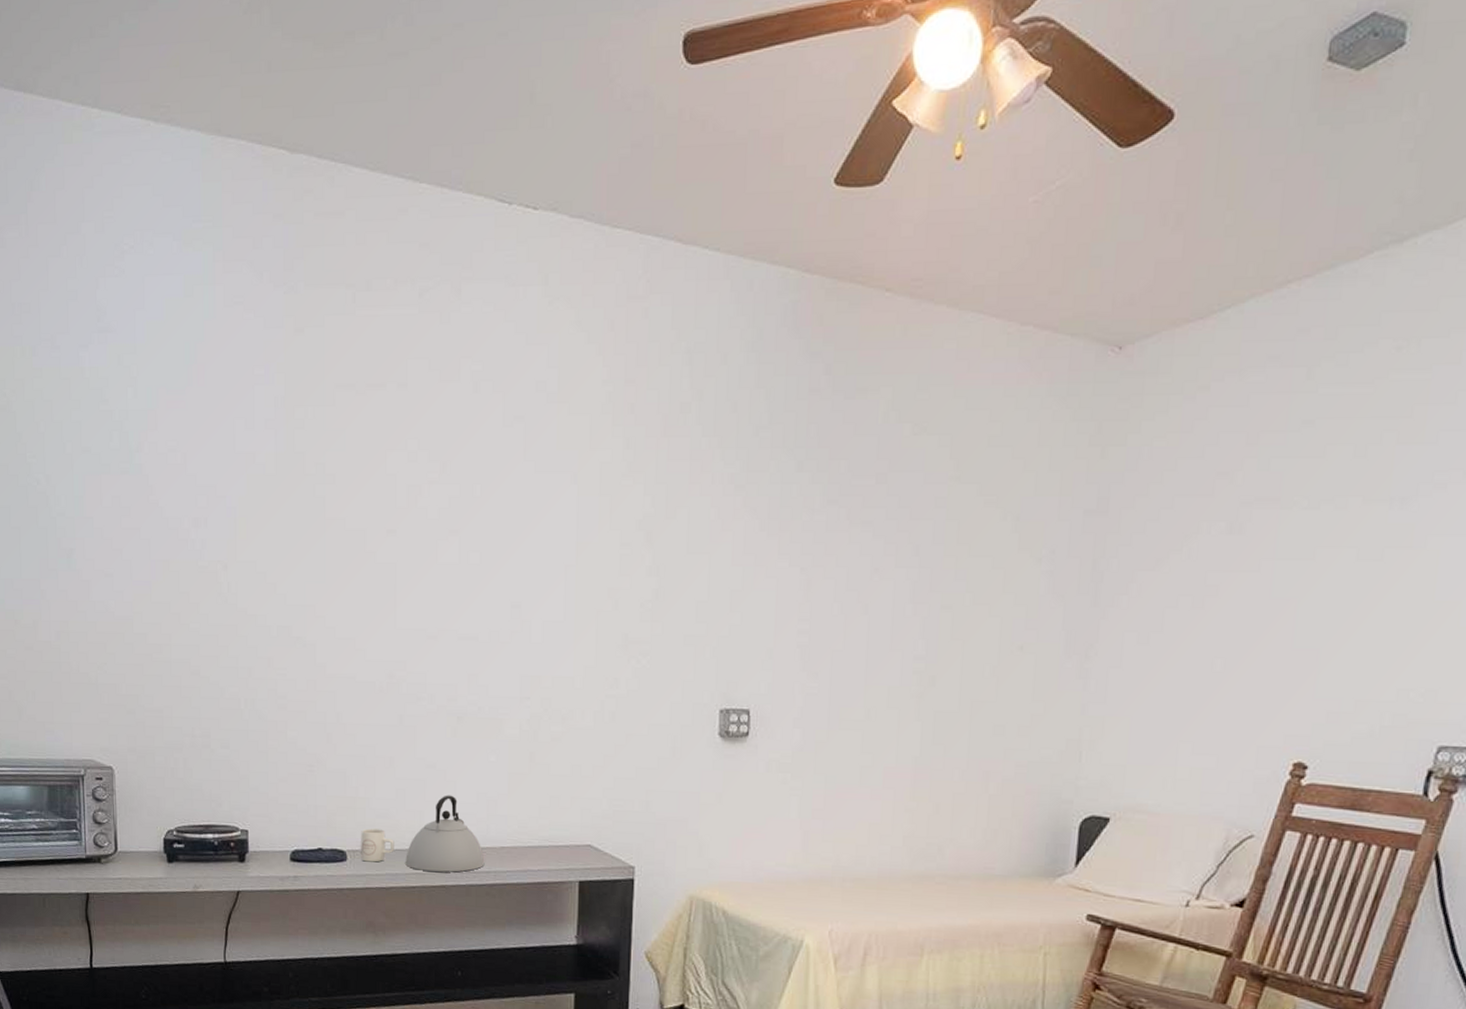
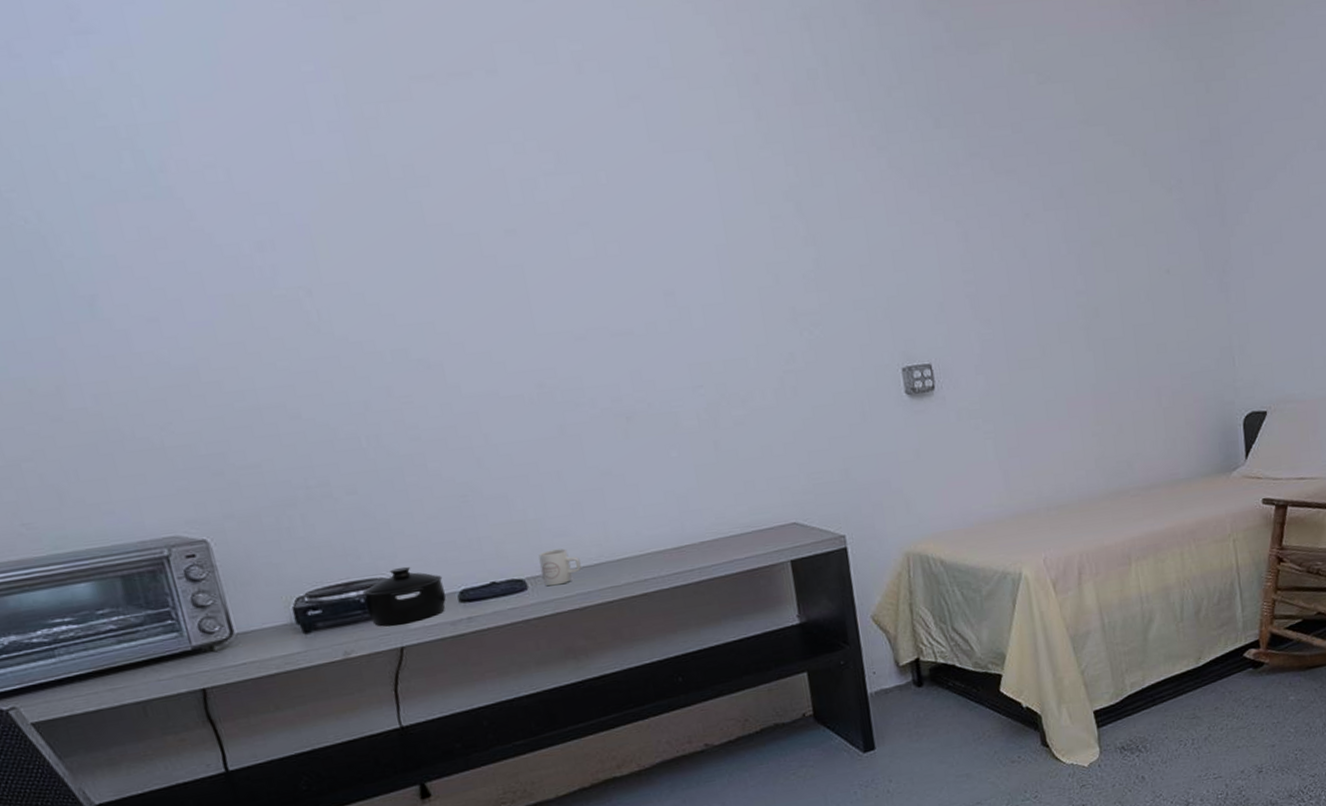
saucepan: none [218,819,281,871] -> present [363,566,446,627]
kettle: present [405,795,485,873] -> none [596,499,687,584]

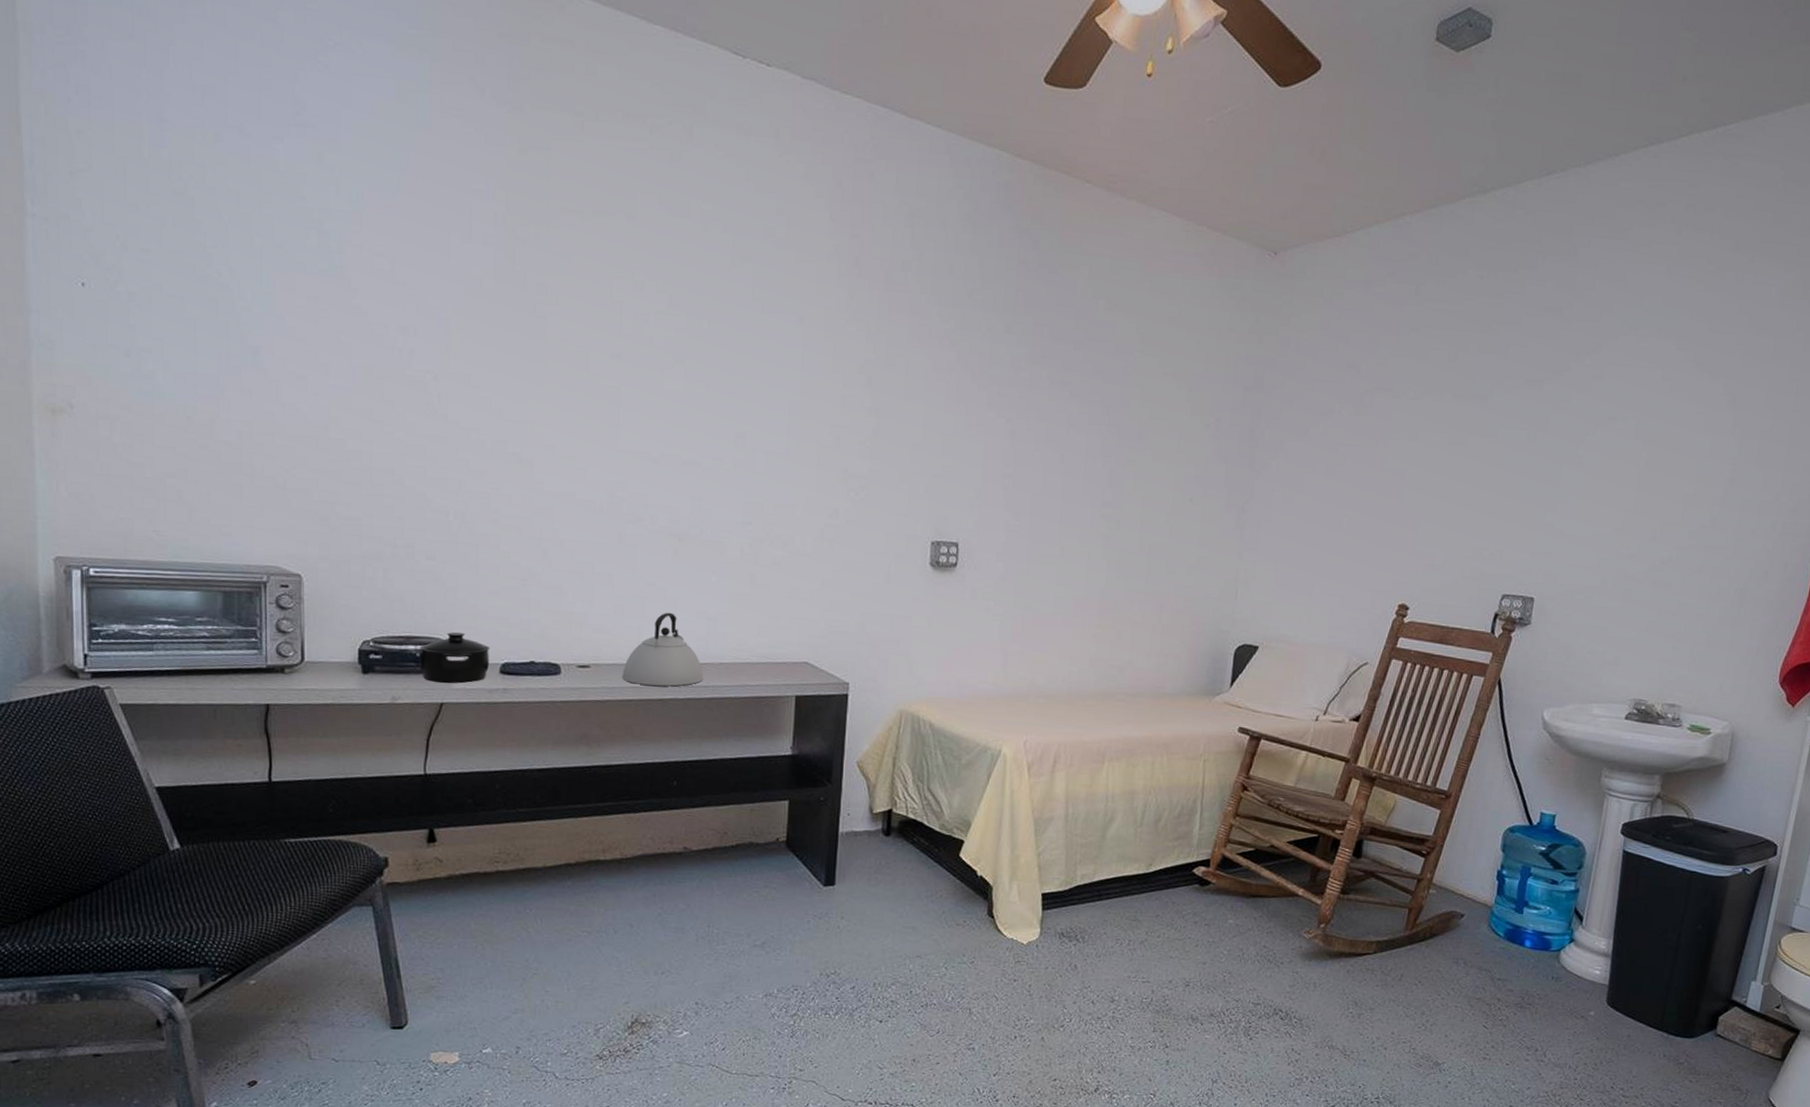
mug: present [538,548,582,587] -> none [575,643,611,676]
kettle: none [596,499,687,584] -> present [622,612,703,687]

